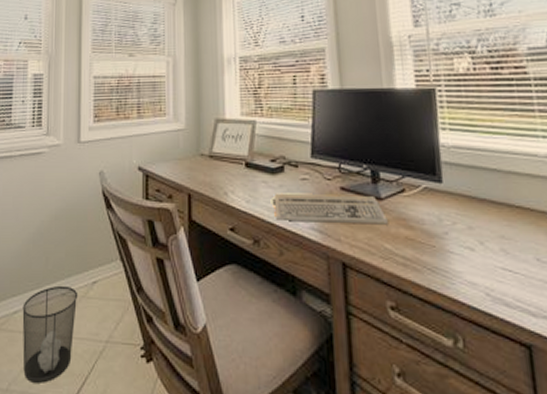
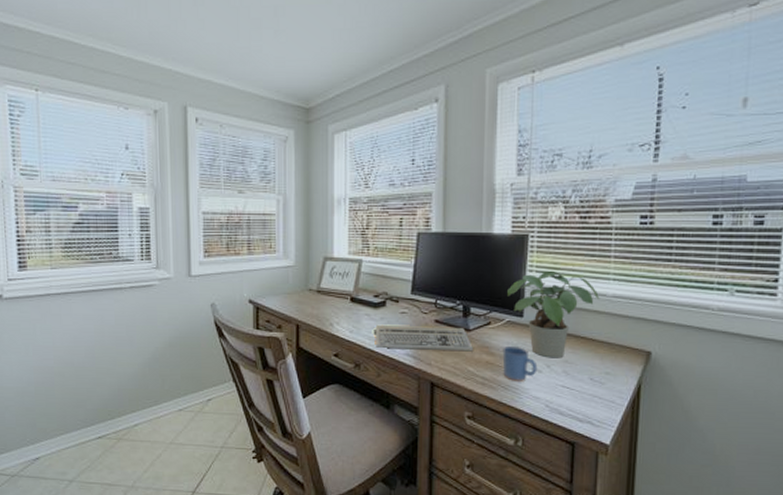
waste bin: present [22,285,78,383] -> none [142,402,195,481]
potted plant: none [419,128,531,233] -> present [507,270,600,358]
mug: none [423,219,469,262] -> present [502,347,538,381]

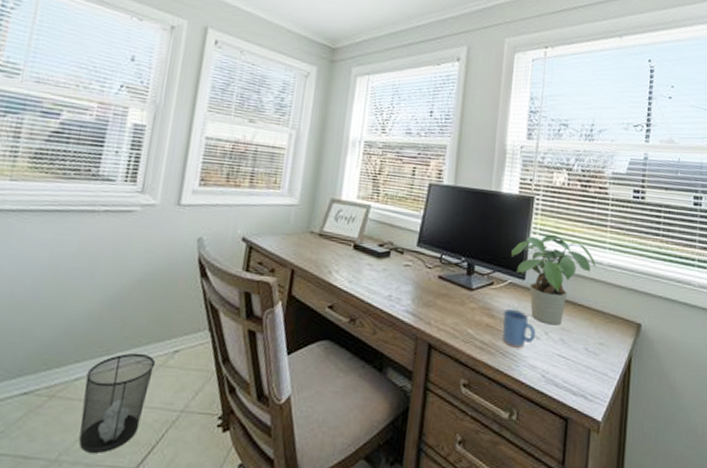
waste bin: none [142,402,195,481] -> present [79,352,156,453]
computer keyboard: present [373,324,474,352] -> none [373,276,476,313]

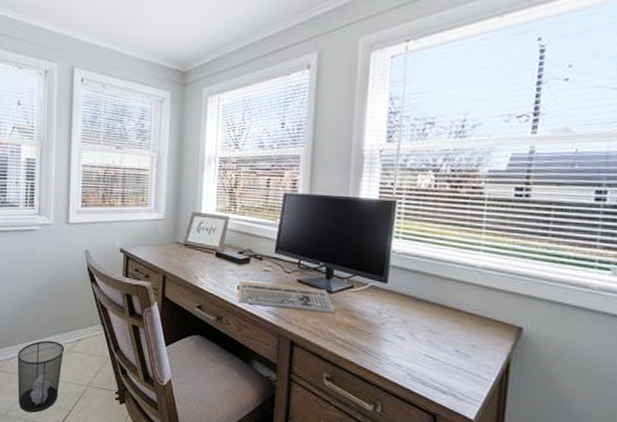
computer keyboard: none [373,276,476,313] -> present [236,280,336,314]
mug: present [502,309,536,348] -> none [364,311,401,347]
potted plant: present [511,234,597,326] -> none [372,238,469,327]

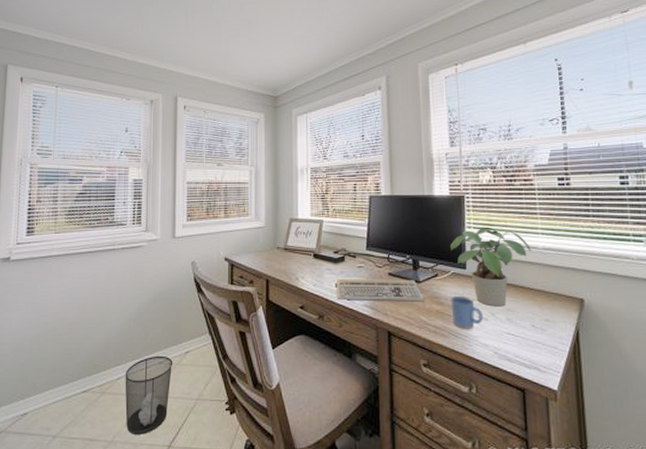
mug: none [364,311,401,347] -> present [450,297,484,329]
potted plant: none [372,238,469,327] -> present [450,226,532,307]

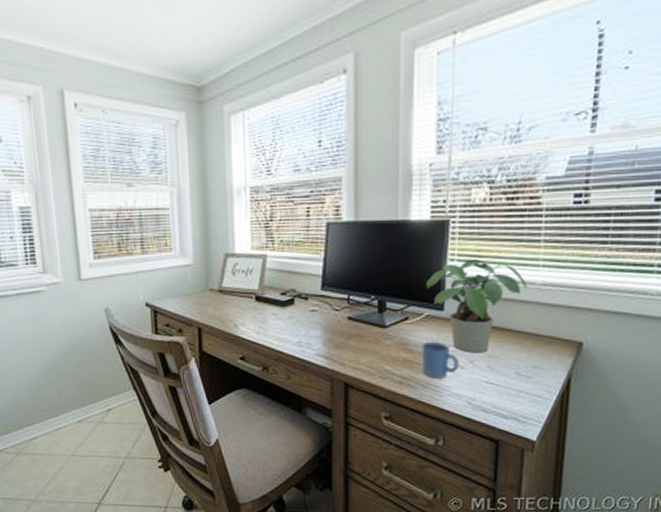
waste bin: present [125,355,173,435] -> none [40,414,95,493]
computer keyboard: present [334,278,425,302] -> none [281,324,391,350]

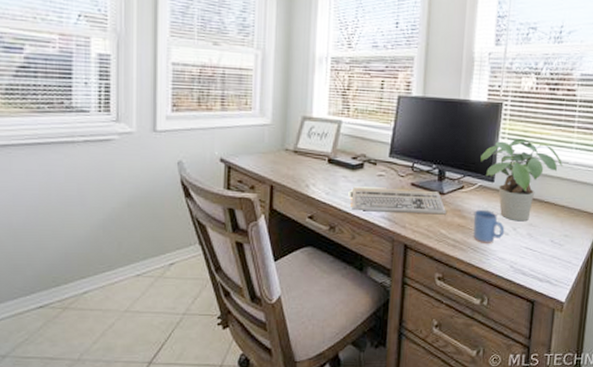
computer keyboard: none [281,324,391,350] -> present [350,186,447,215]

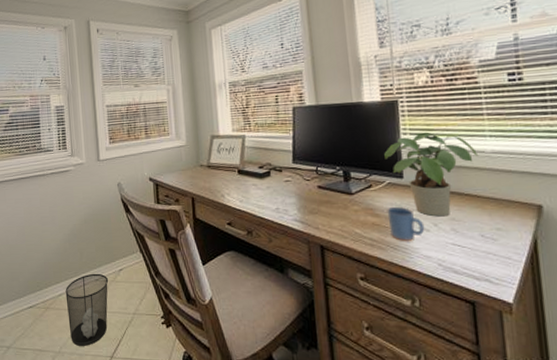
waste bin: none [93,267,155,352] -> present [65,273,109,346]
computer keyboard: present [350,186,447,215] -> none [261,191,359,216]

